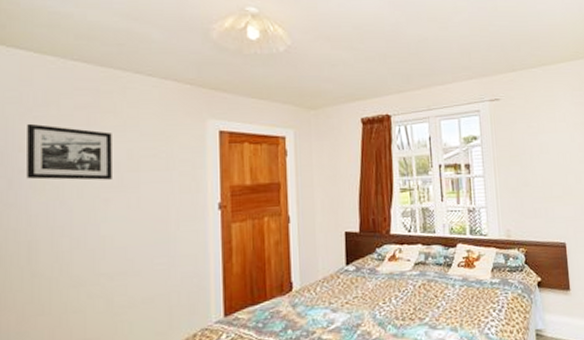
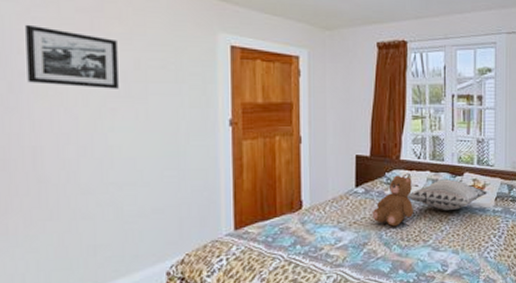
teddy bear: none [364,250,407,306] -> present [372,175,413,227]
decorative pillow: none [399,251,483,286] -> present [406,179,488,211]

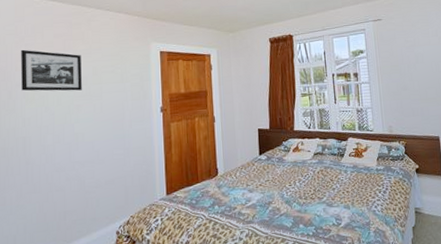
teddy bear: present [372,175,413,227] -> none [274,143,308,187]
decorative pillow: present [406,179,488,211] -> none [301,144,370,172]

